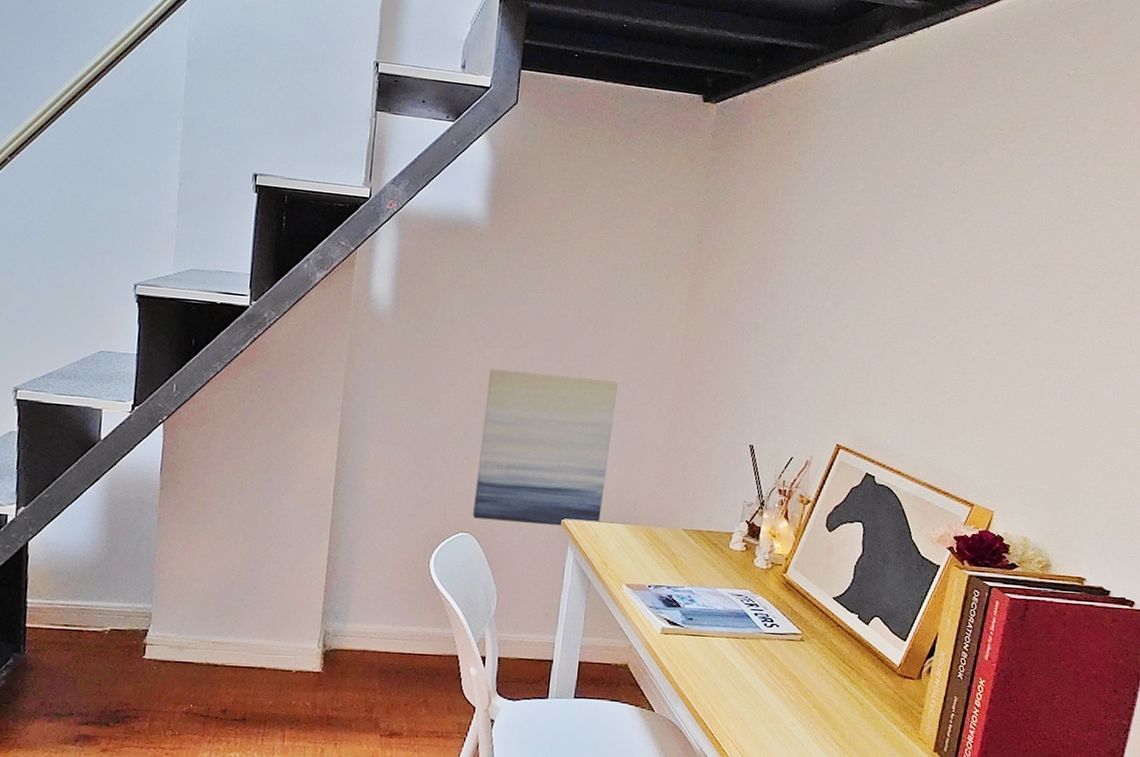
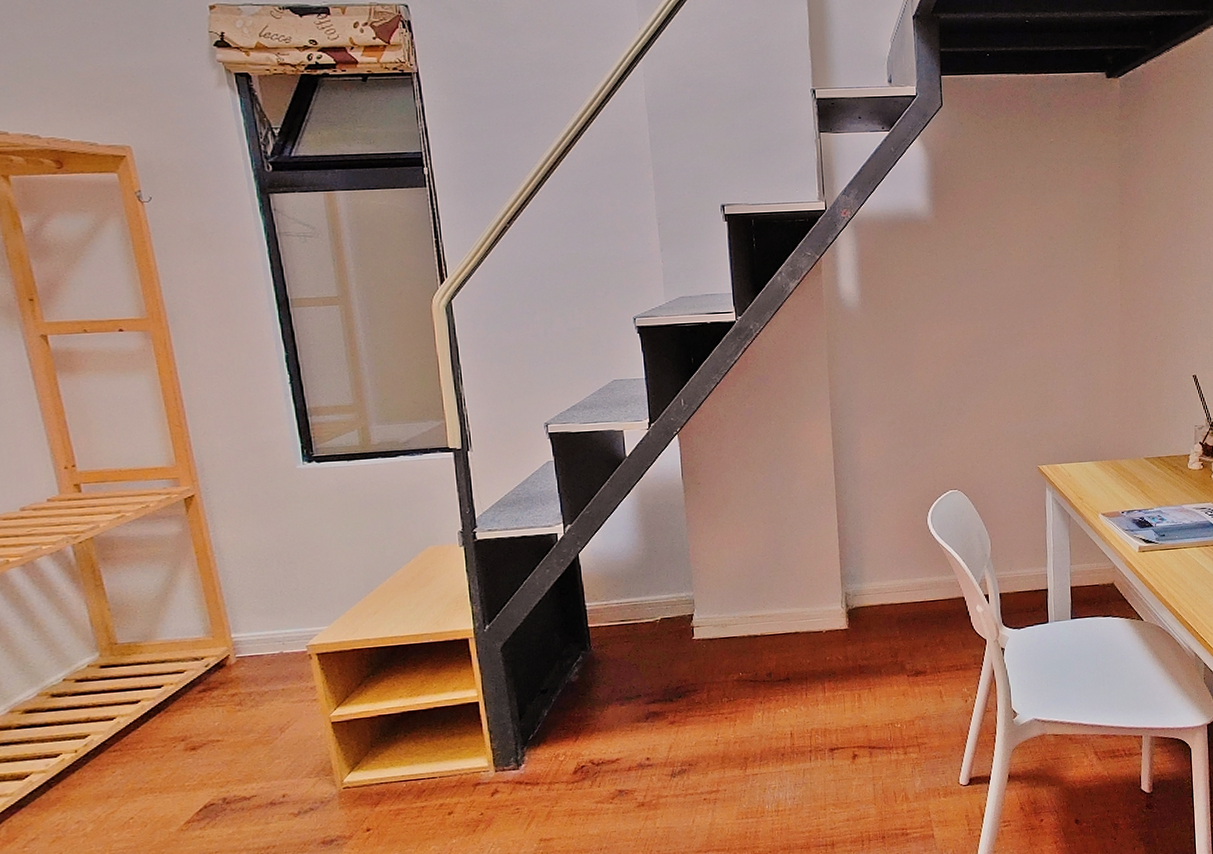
wall art: present [473,368,618,527] -> none [954,337,1071,476]

